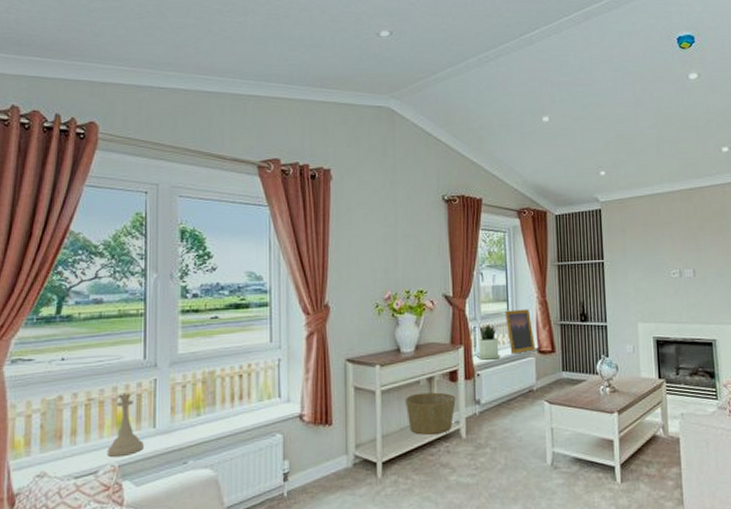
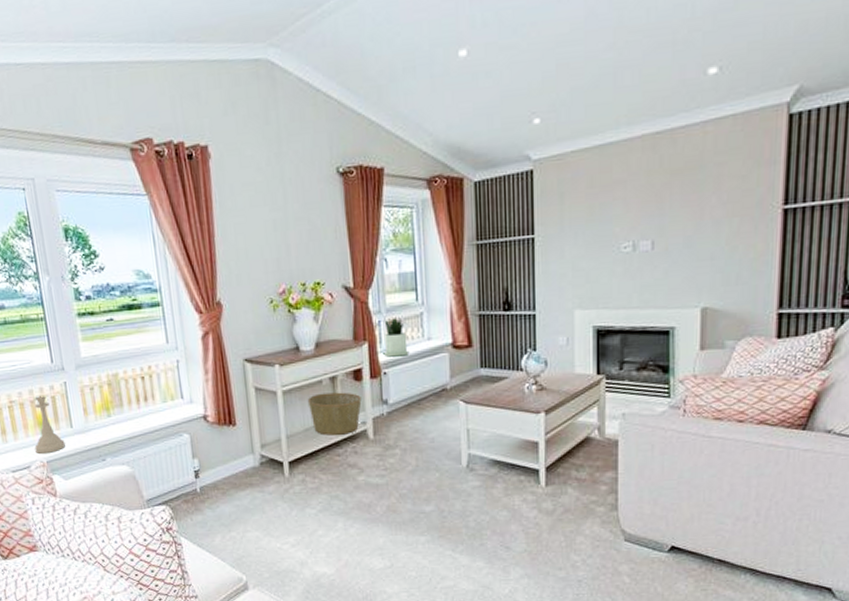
picture frame: present [505,309,535,354] -> none [413,298,449,350]

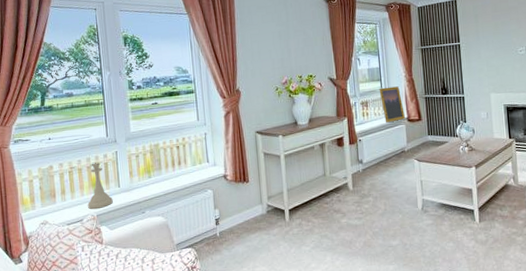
basket: present [309,392,362,436] -> none [304,155,344,188]
planter: present [383,317,410,357] -> none [358,100,377,129]
picture frame: none [413,298,449,350] -> present [379,86,405,123]

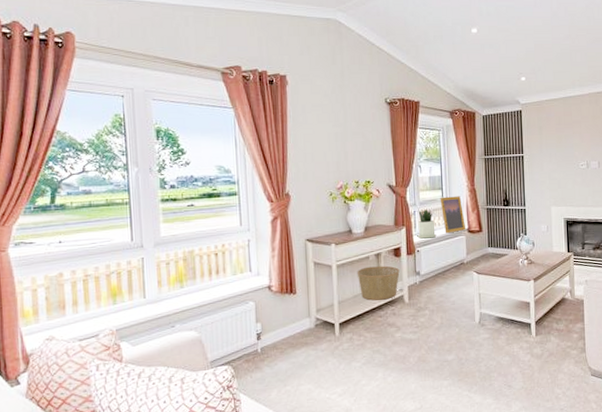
chess piece: present [88,162,113,209] -> none [105,269,137,323]
basket: none [304,155,344,188] -> present [358,265,400,301]
planter: none [358,100,377,129] -> present [417,209,437,239]

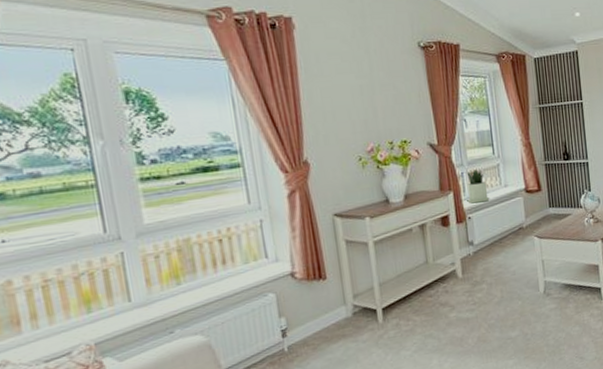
basket: present [358,265,400,301] -> none [400,237,450,279]
picture frame: present [440,196,465,234] -> none [491,152,522,196]

